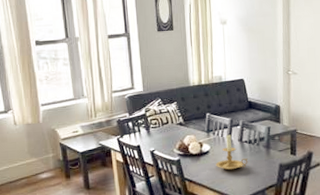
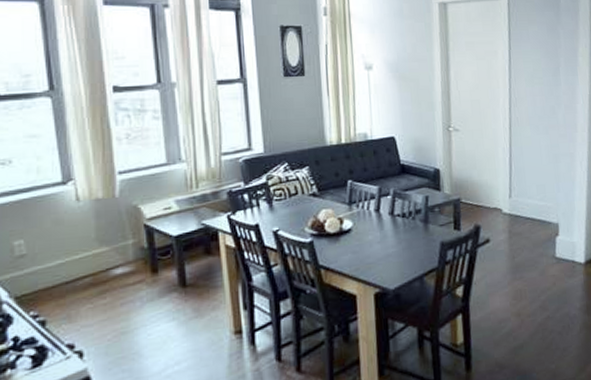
candle holder: present [215,133,248,170] -> none [360,205,402,253]

